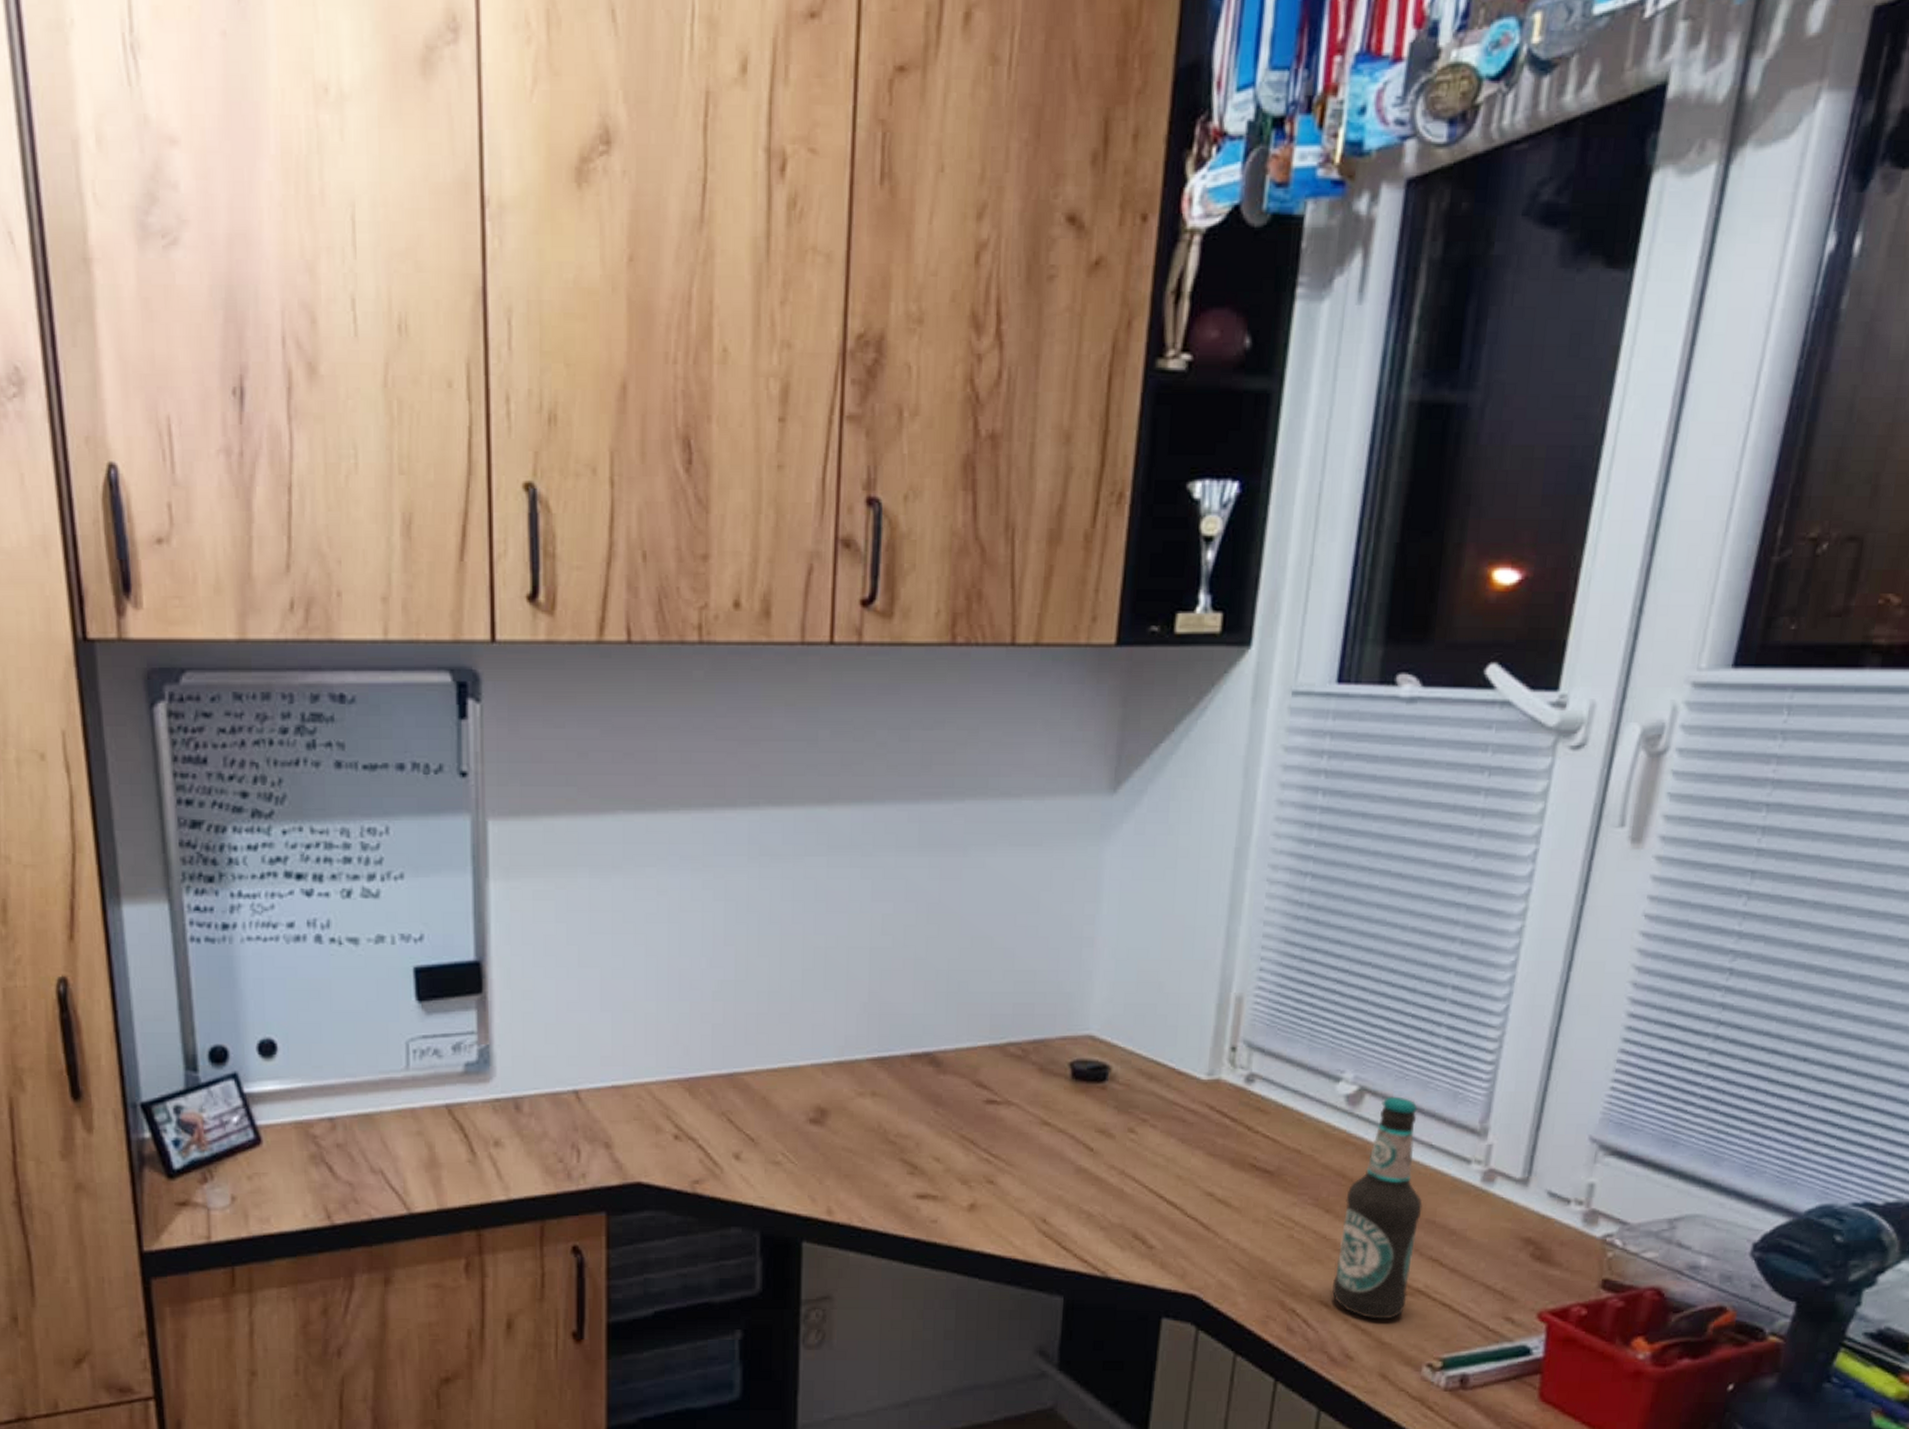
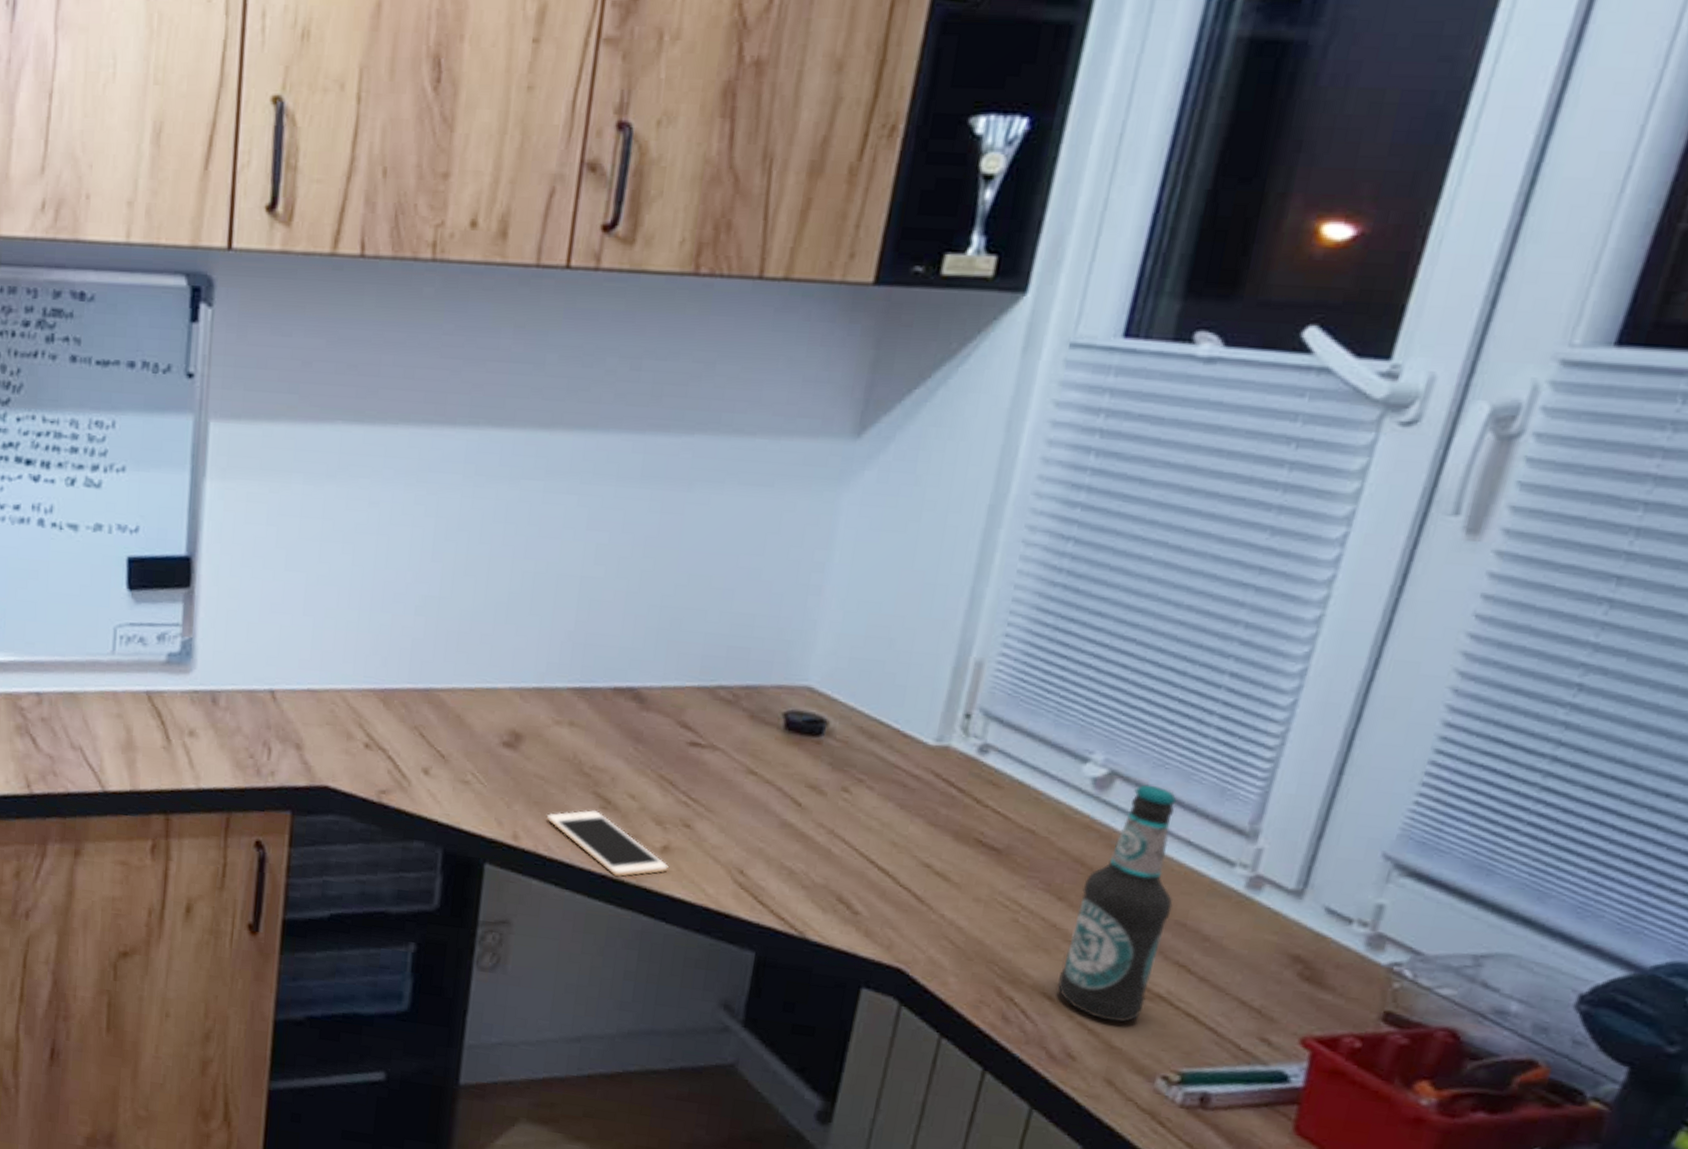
cell phone: none [857,1177,977,1239] -> present [546,810,669,877]

